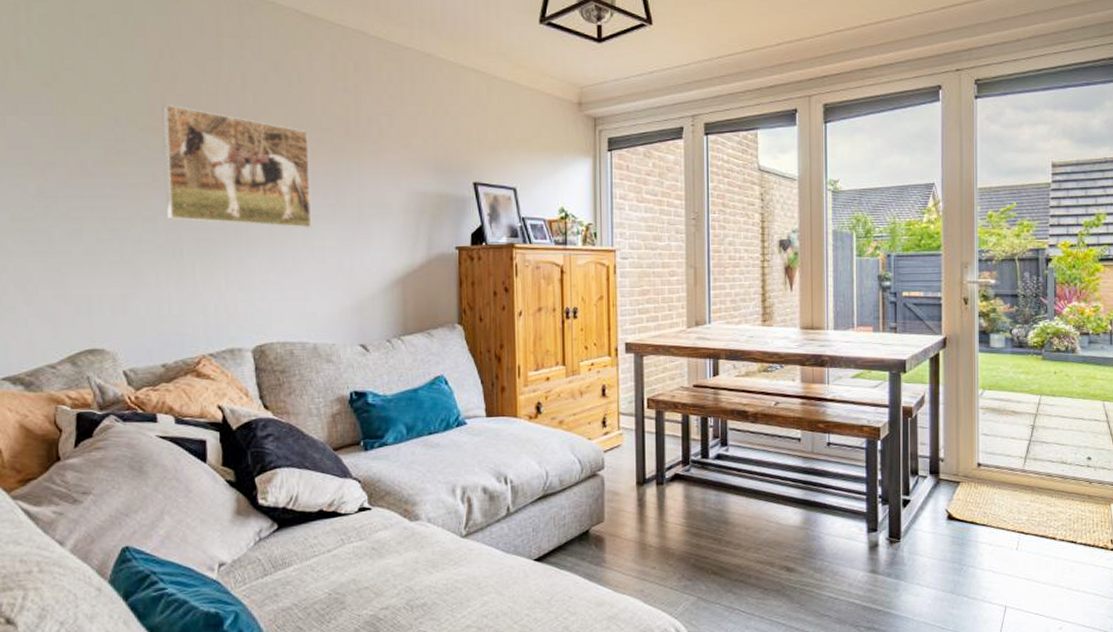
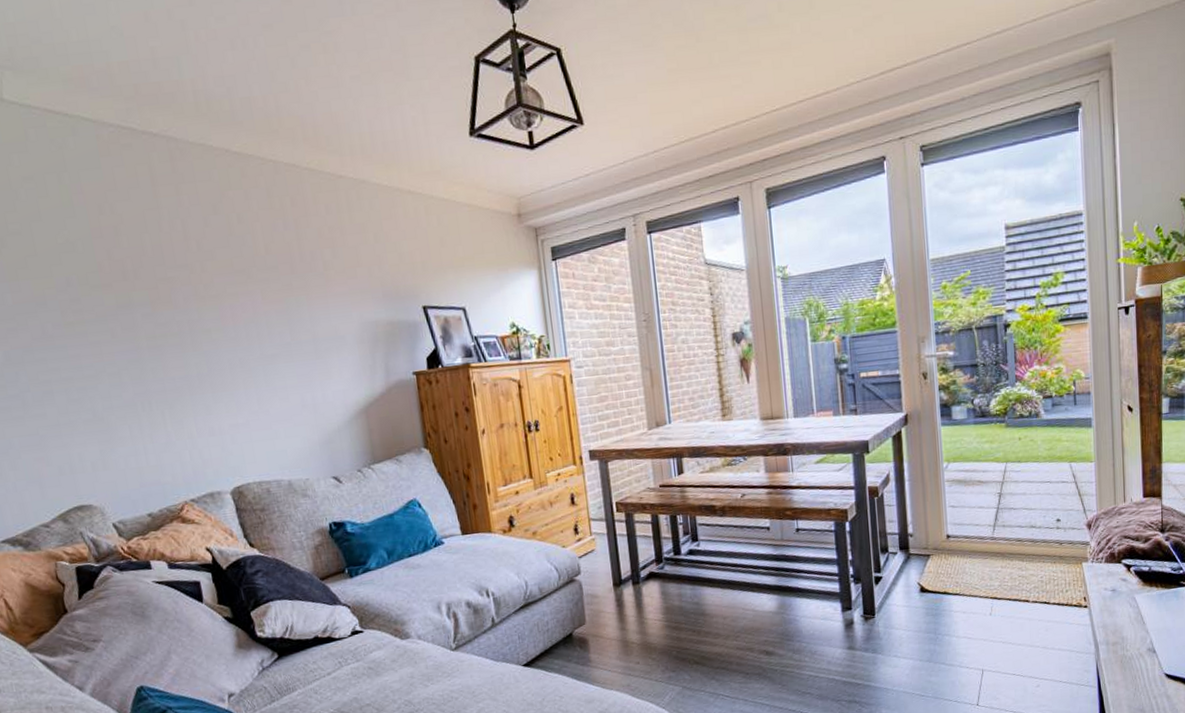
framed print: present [162,103,312,228] -> none [109,259,272,374]

